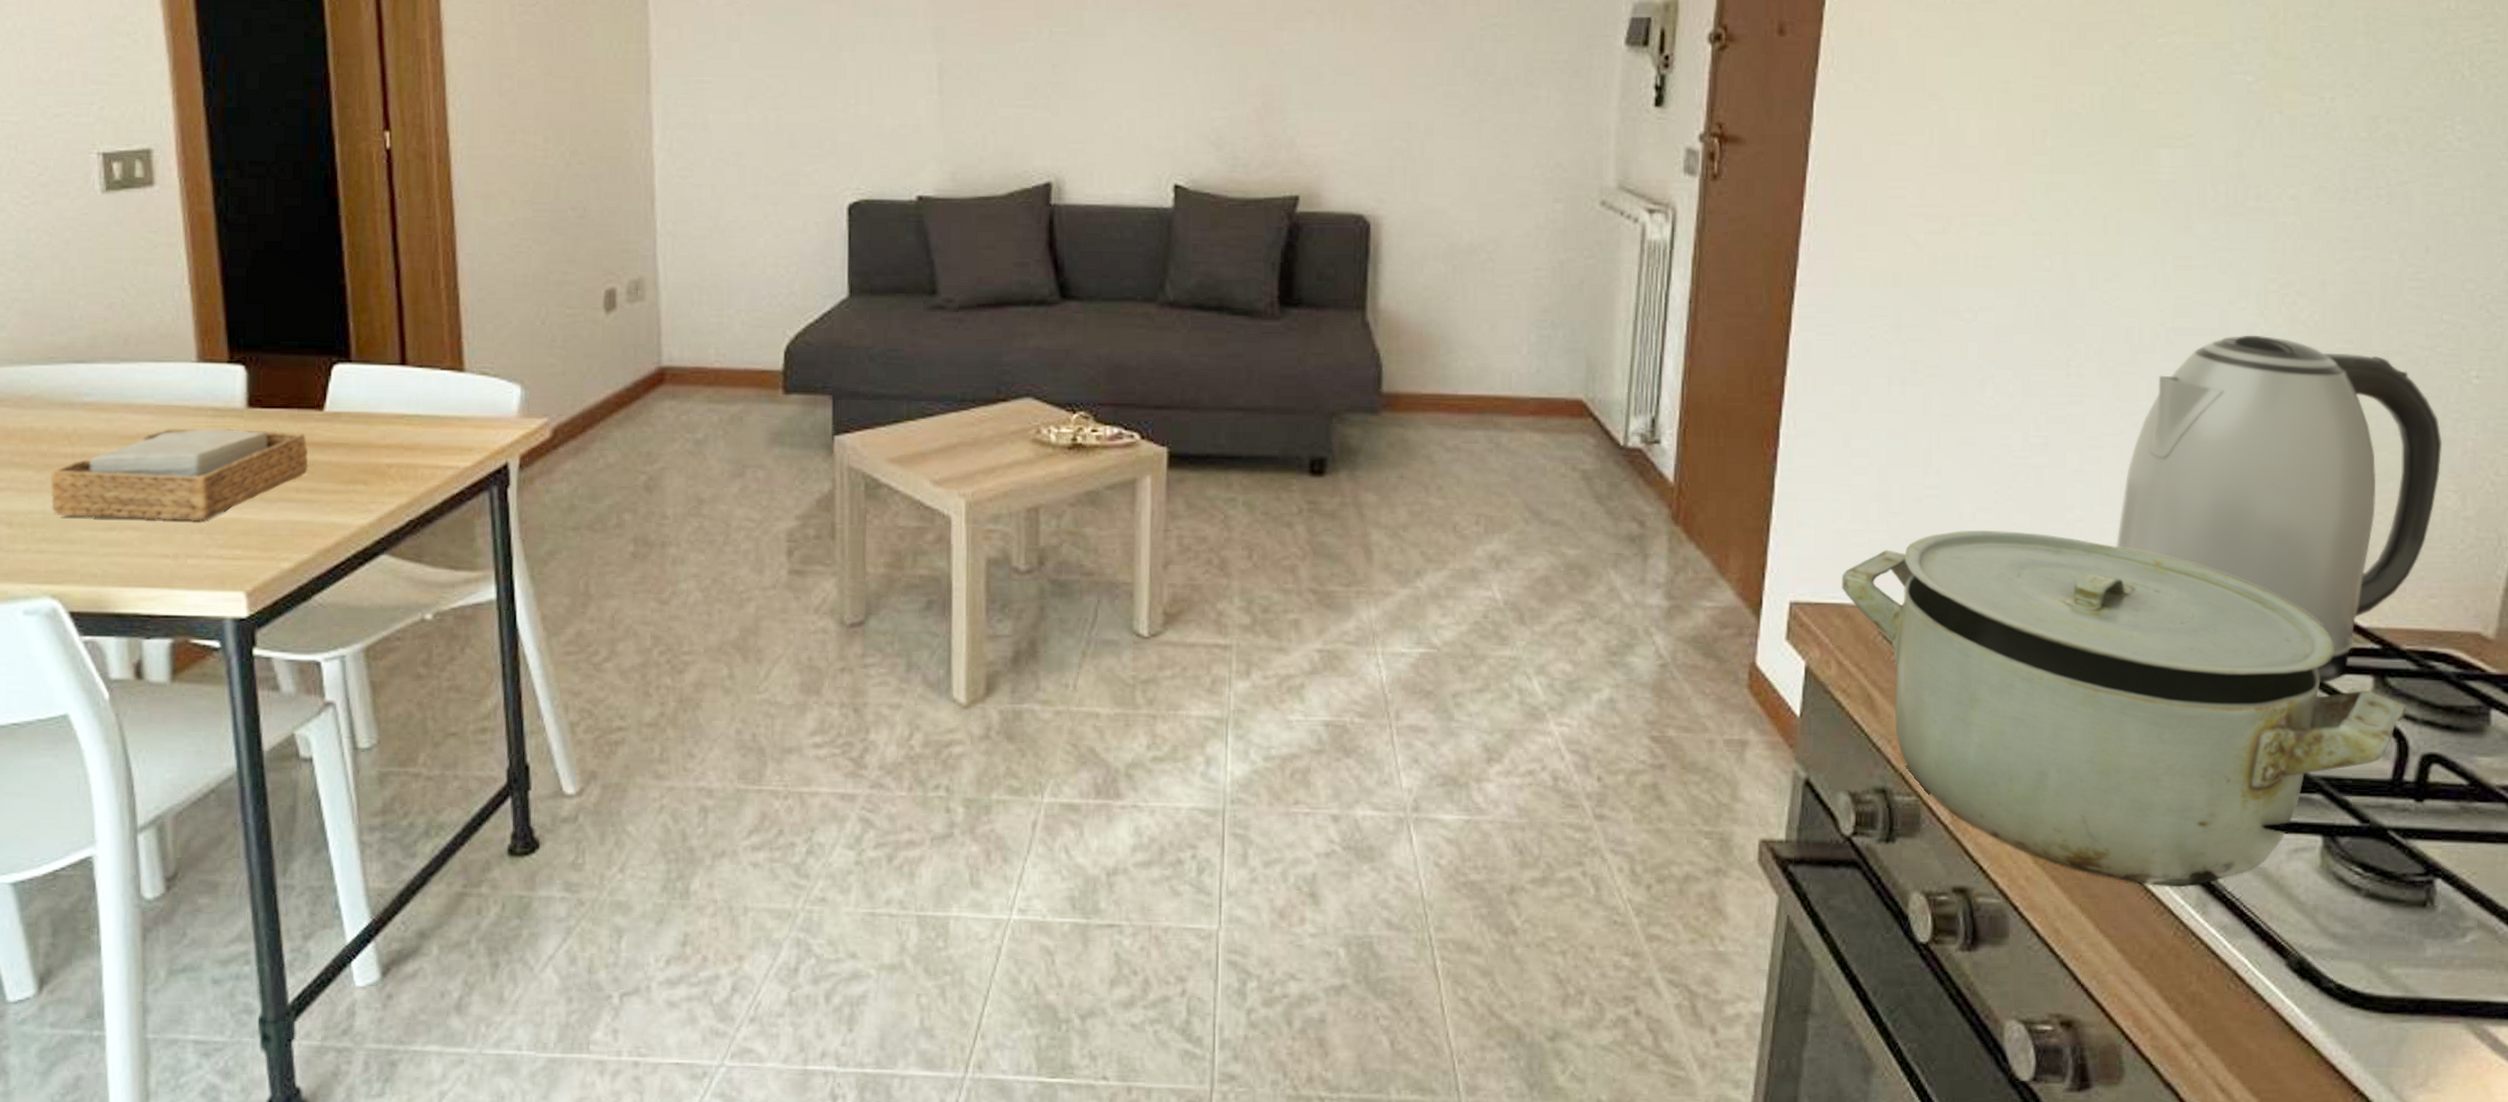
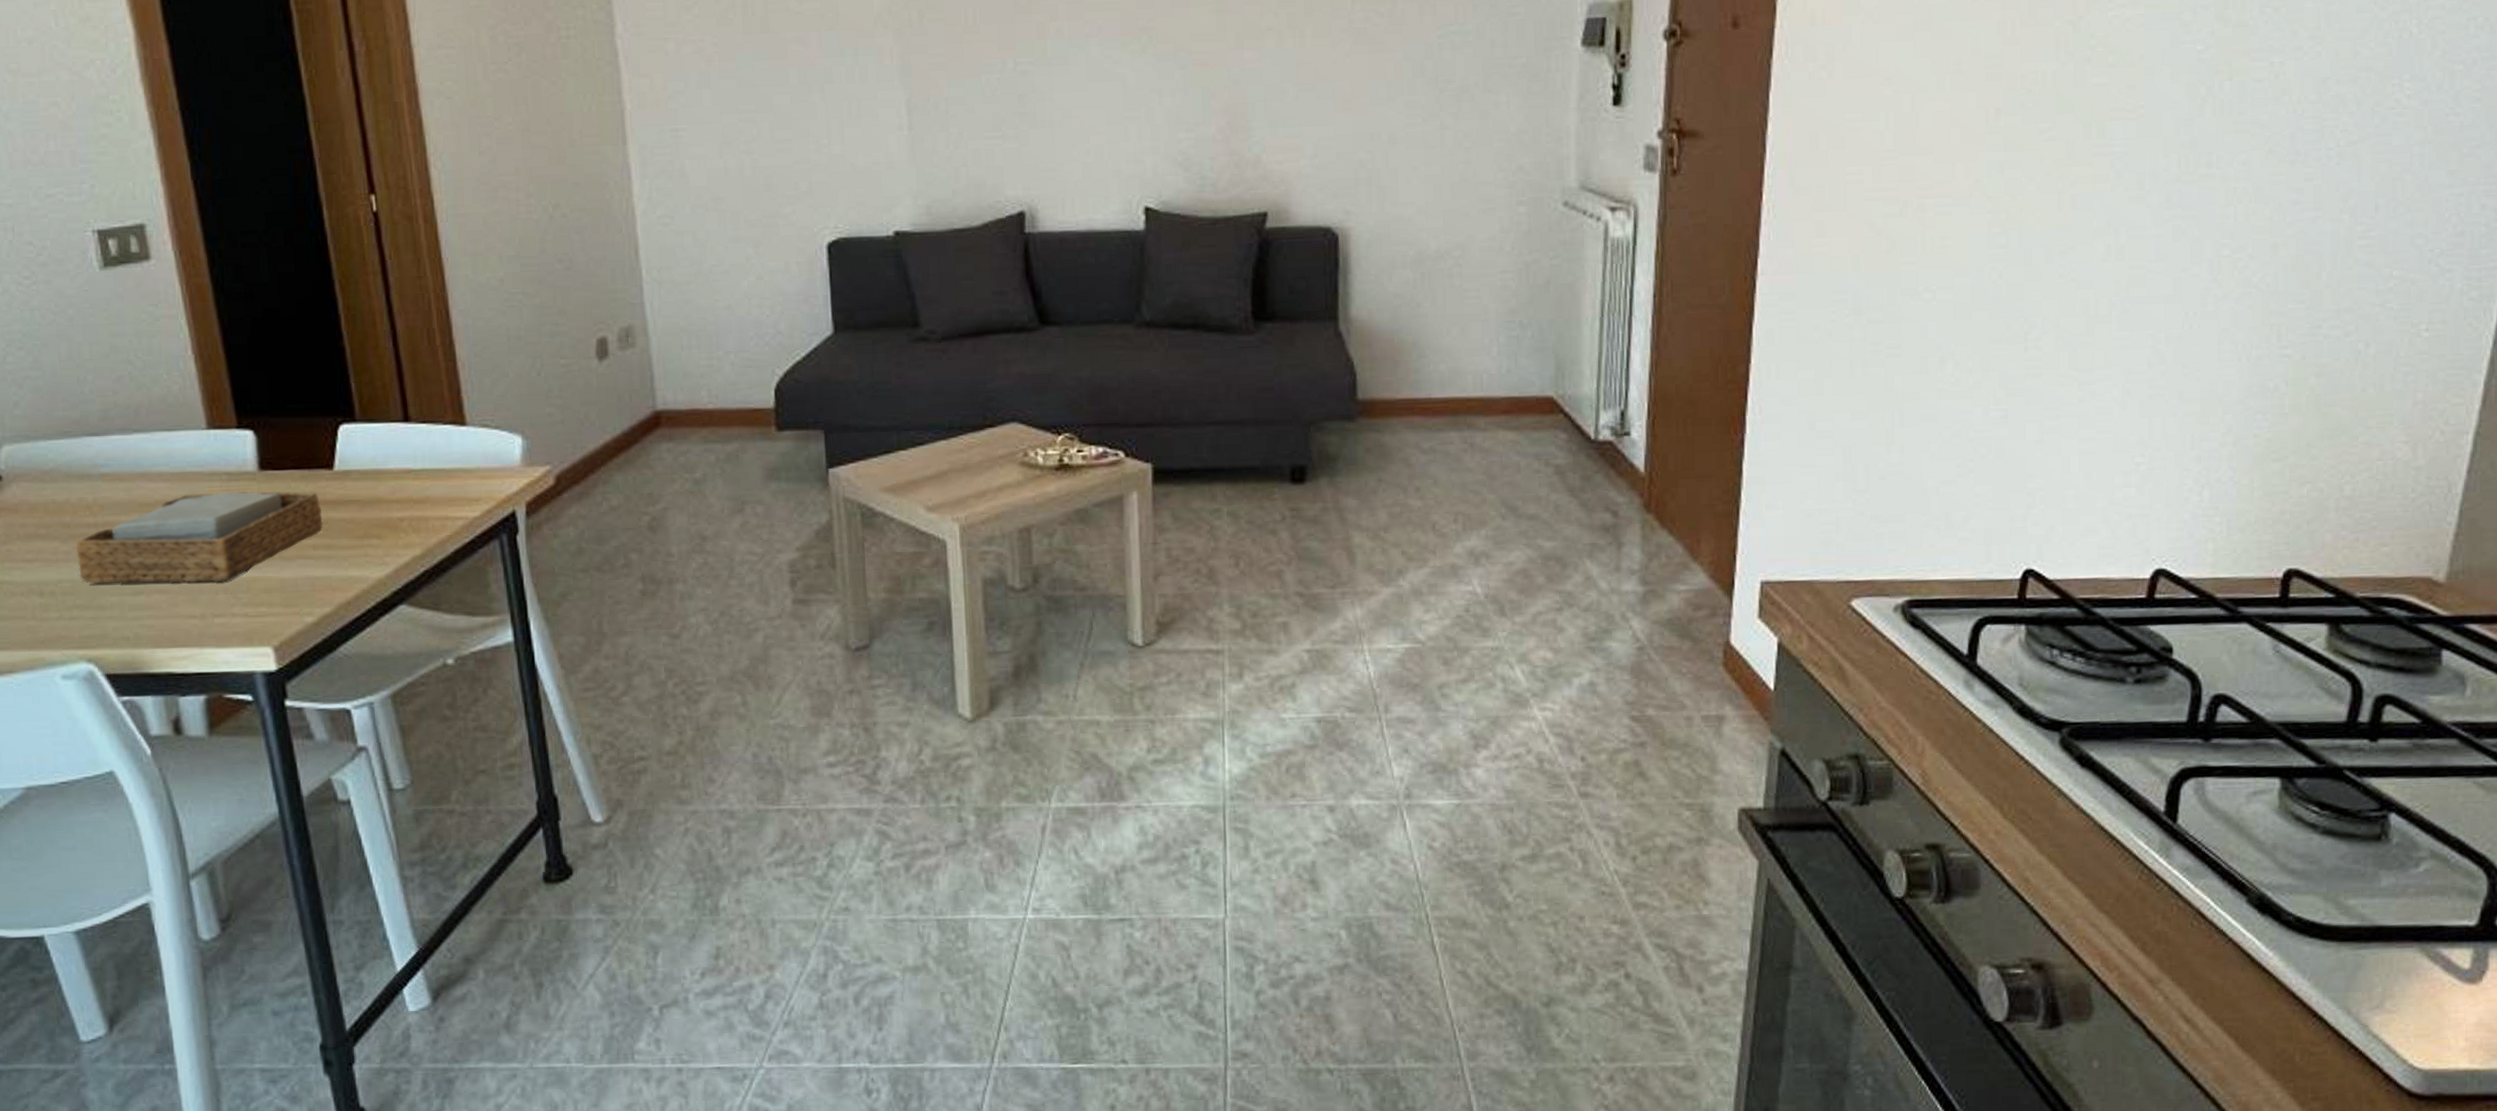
saucepan: present [1841,530,2407,887] -> none [1810,502,2361,834]
kettle: present [2115,335,2443,683] -> none [2075,300,2394,633]

